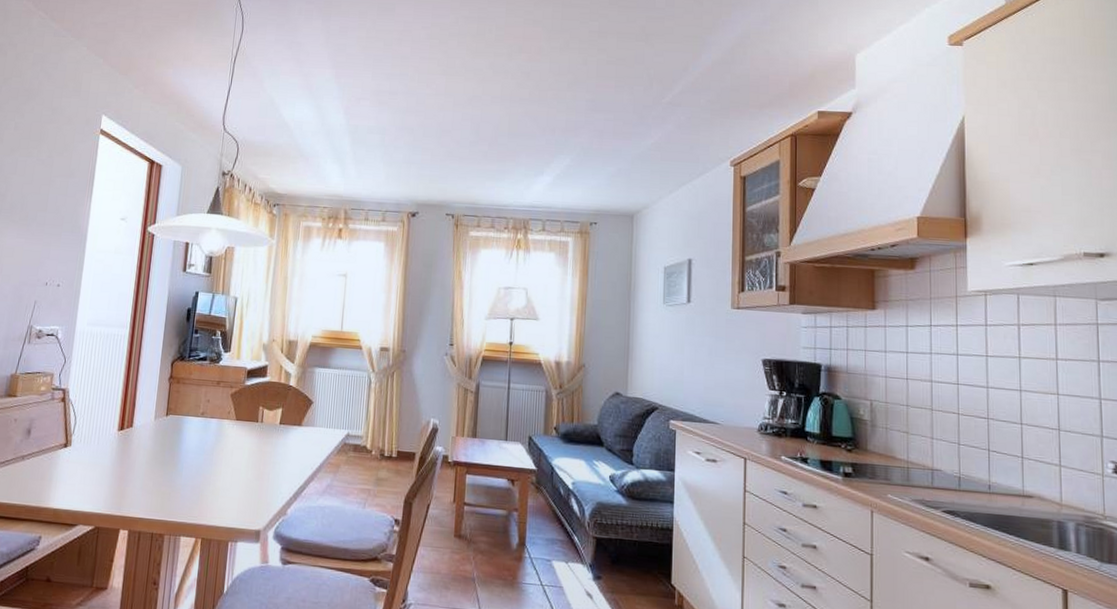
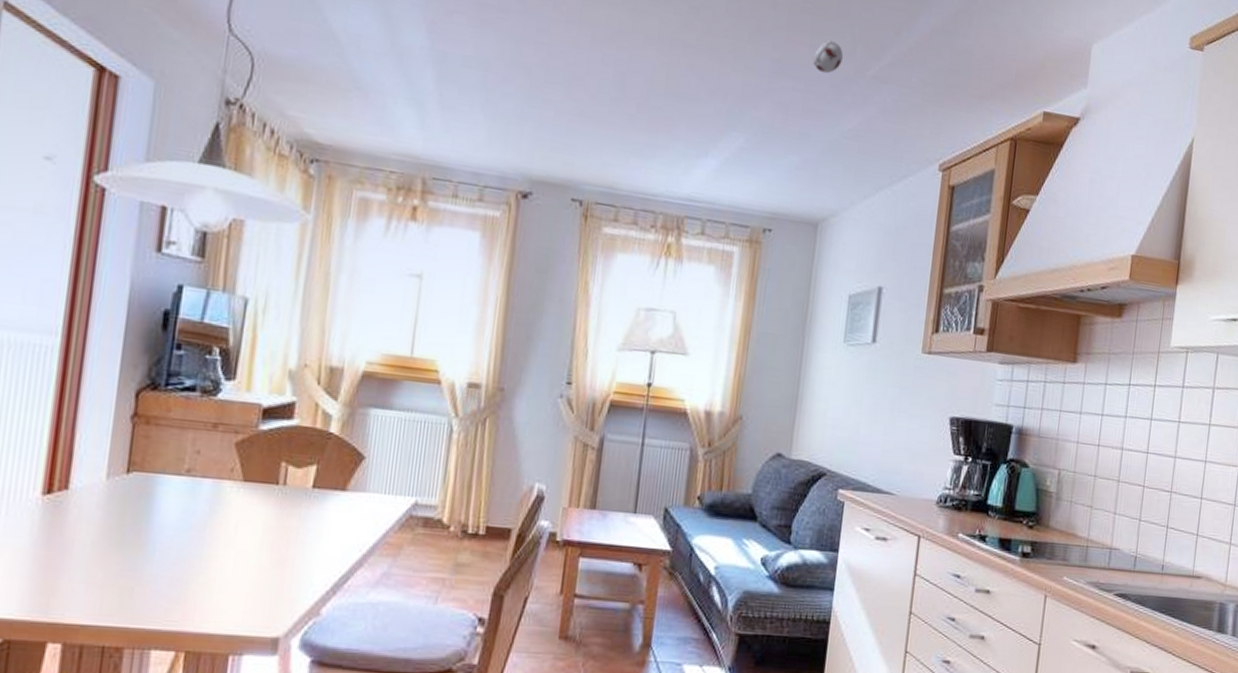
smoke detector: none [619,81,642,105] -> present [813,40,843,74]

